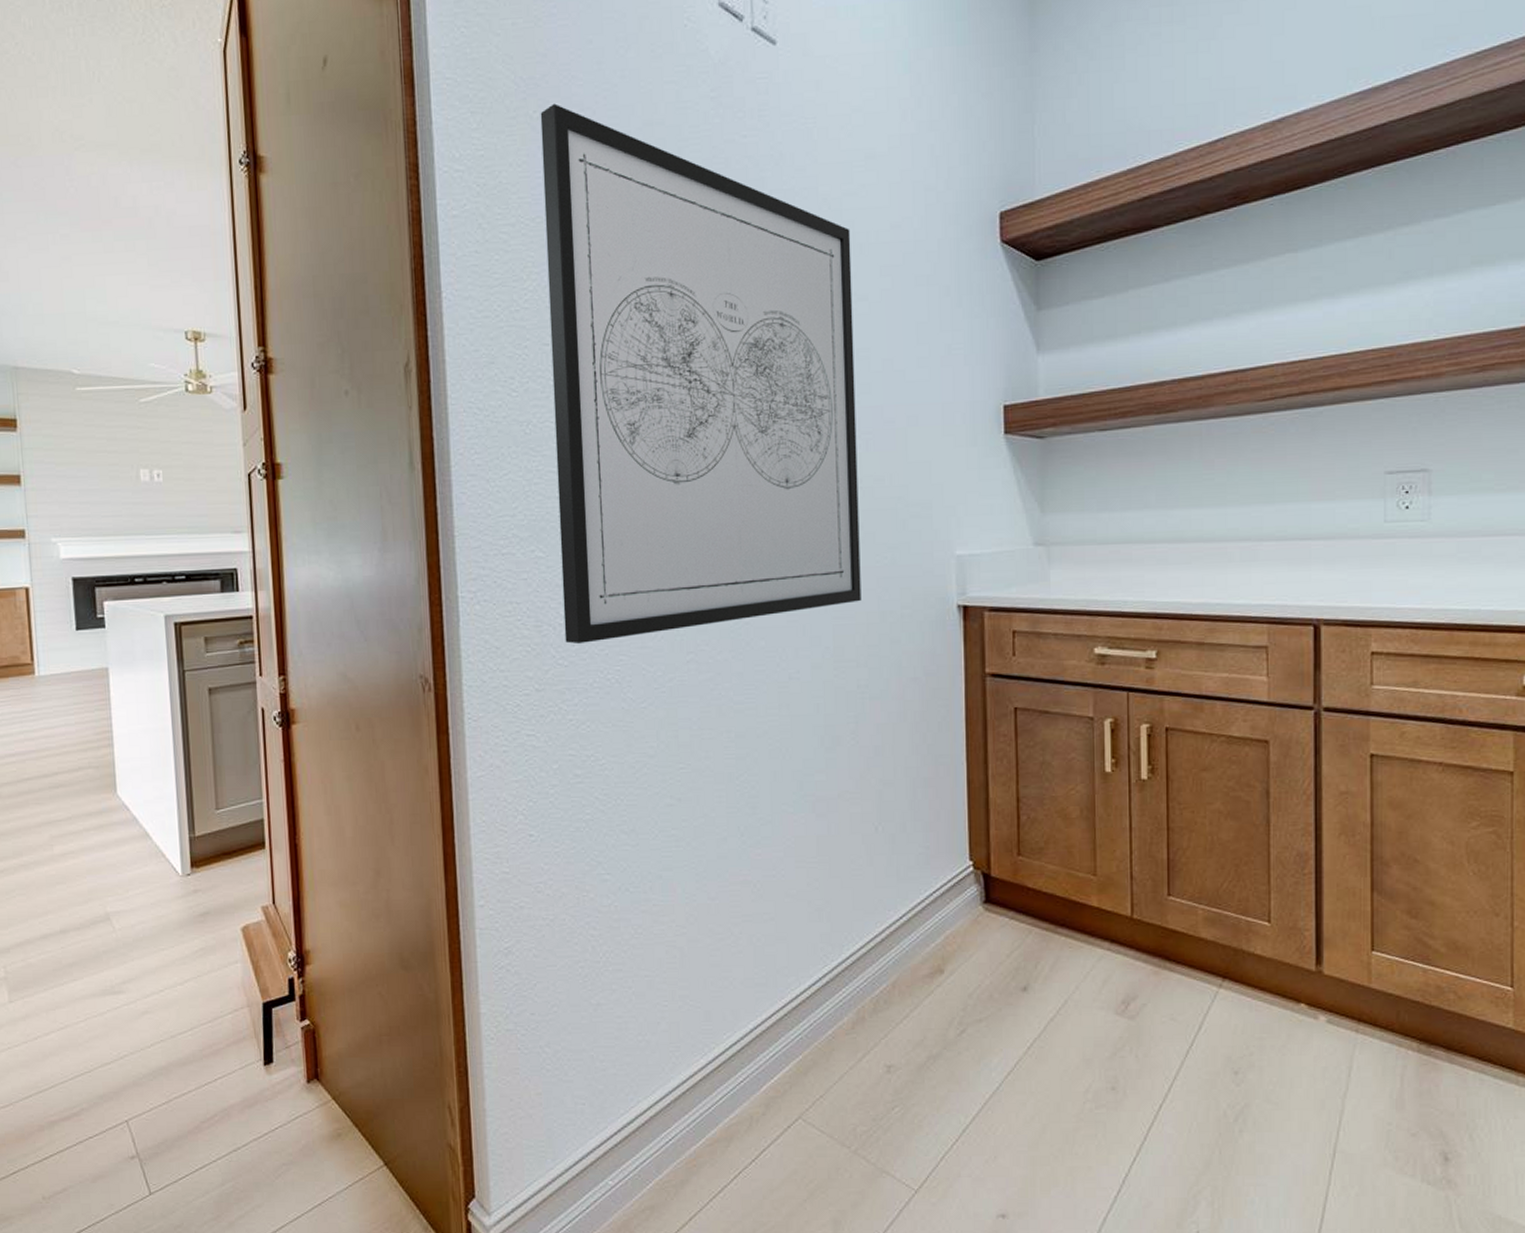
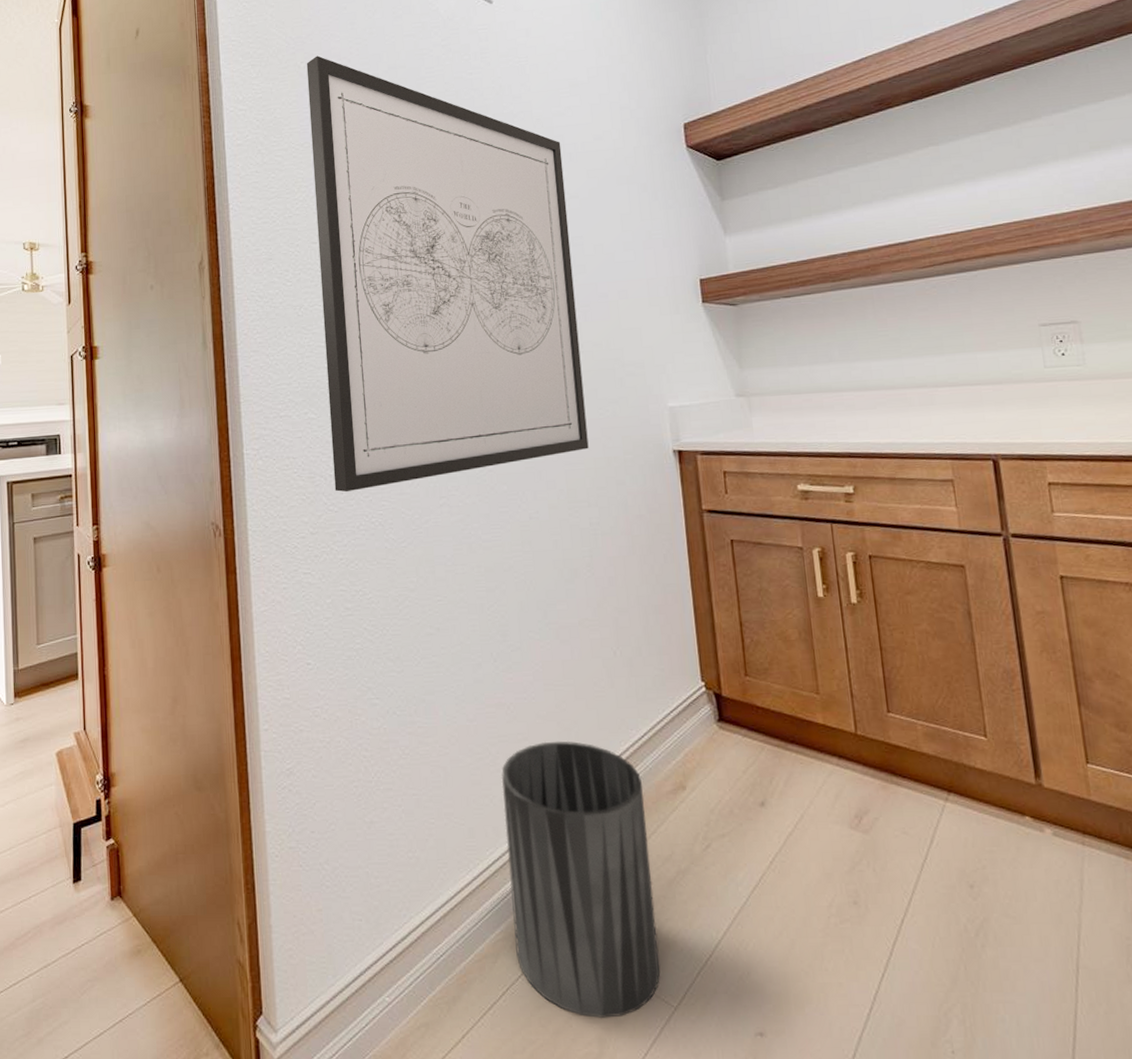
trash can: none [743,921,903,1201] -> present [501,741,661,1018]

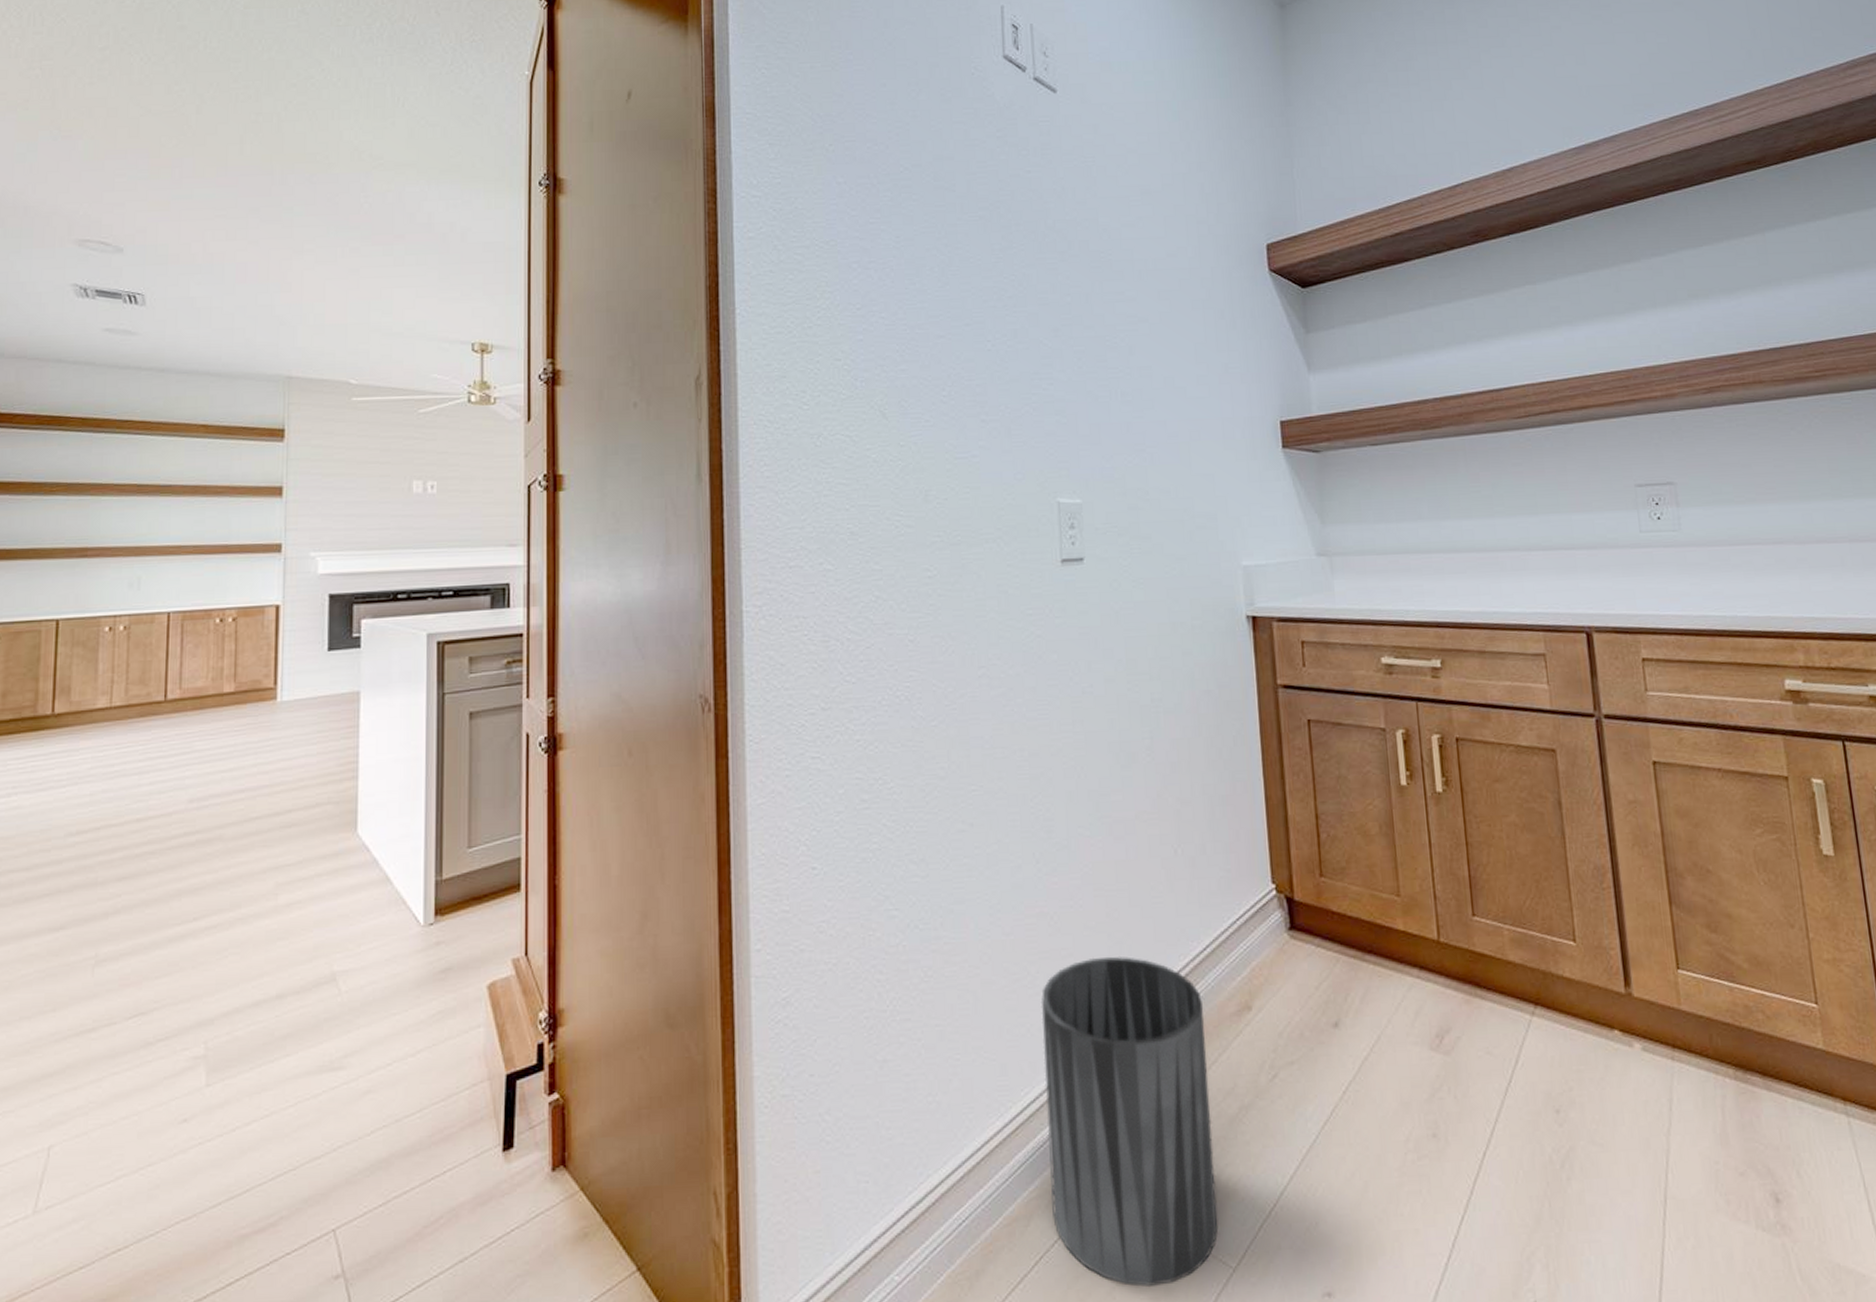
wall art: present [306,55,589,493] -> none [836,138,1152,660]

